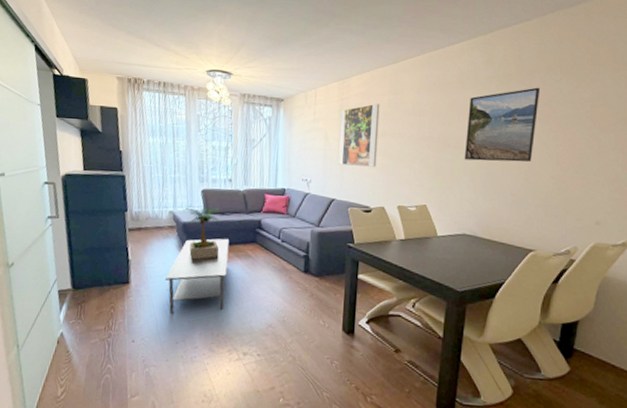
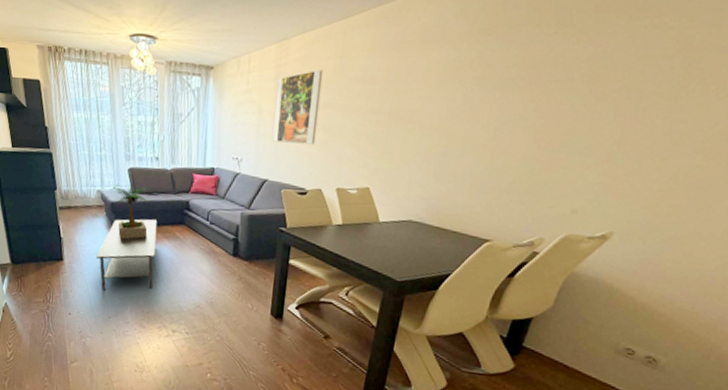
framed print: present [464,87,541,162] -> none [418,44,526,139]

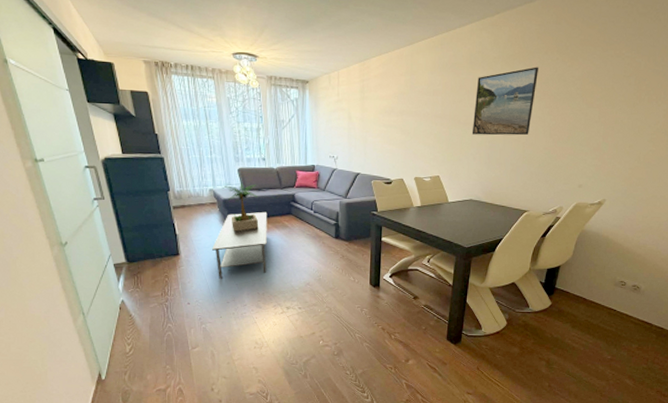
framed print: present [273,69,324,145] -> none [361,84,398,143]
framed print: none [418,44,526,139] -> present [471,67,539,136]

